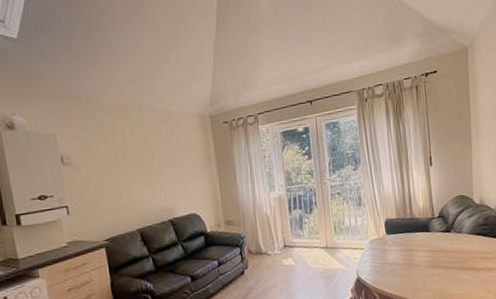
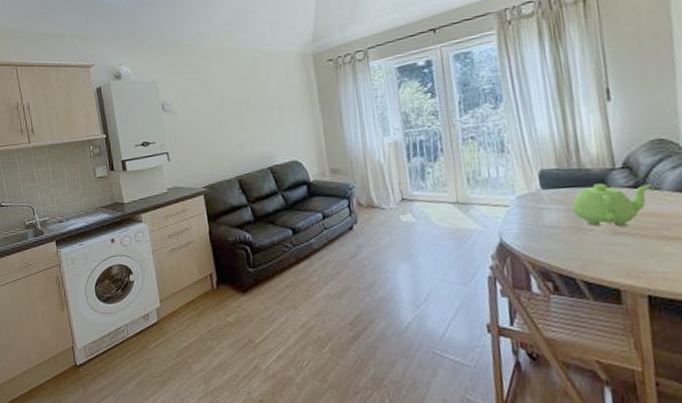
teapot: none [406,229,457,262] -> present [571,183,652,228]

